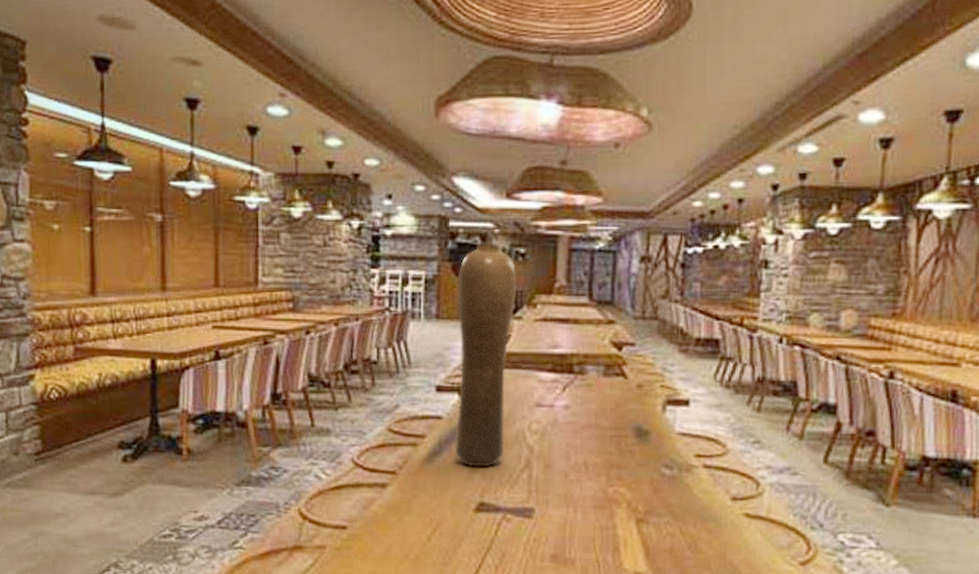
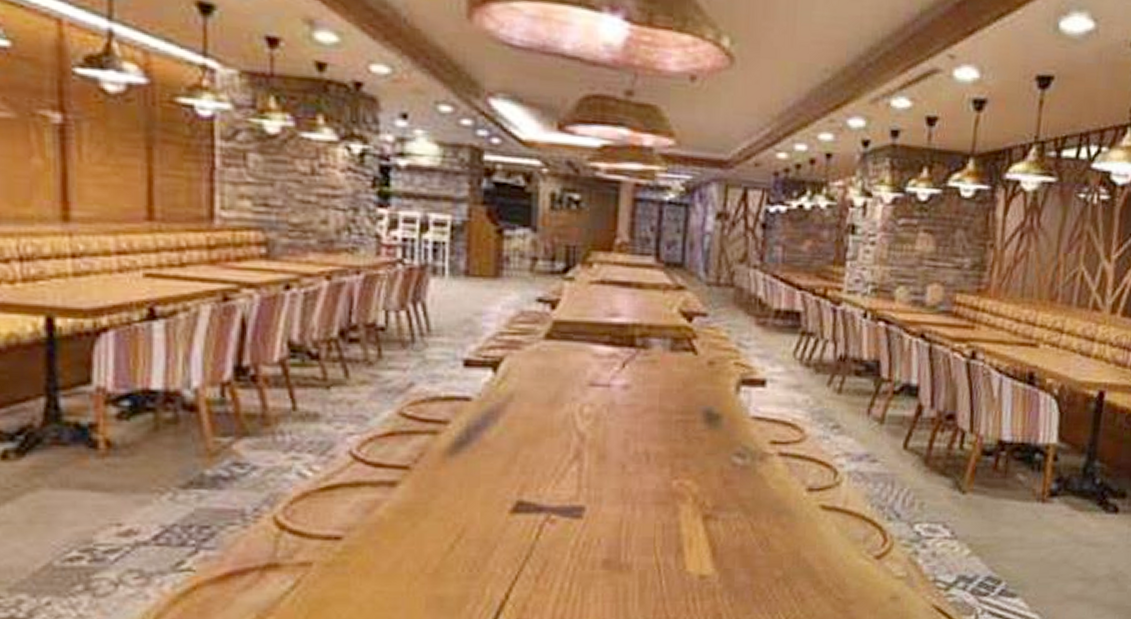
vase: present [455,243,517,467] -> none [487,184,569,459]

